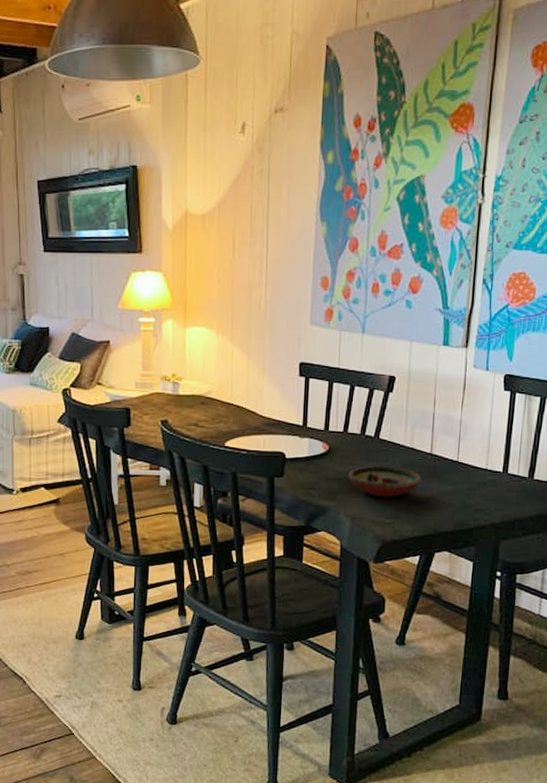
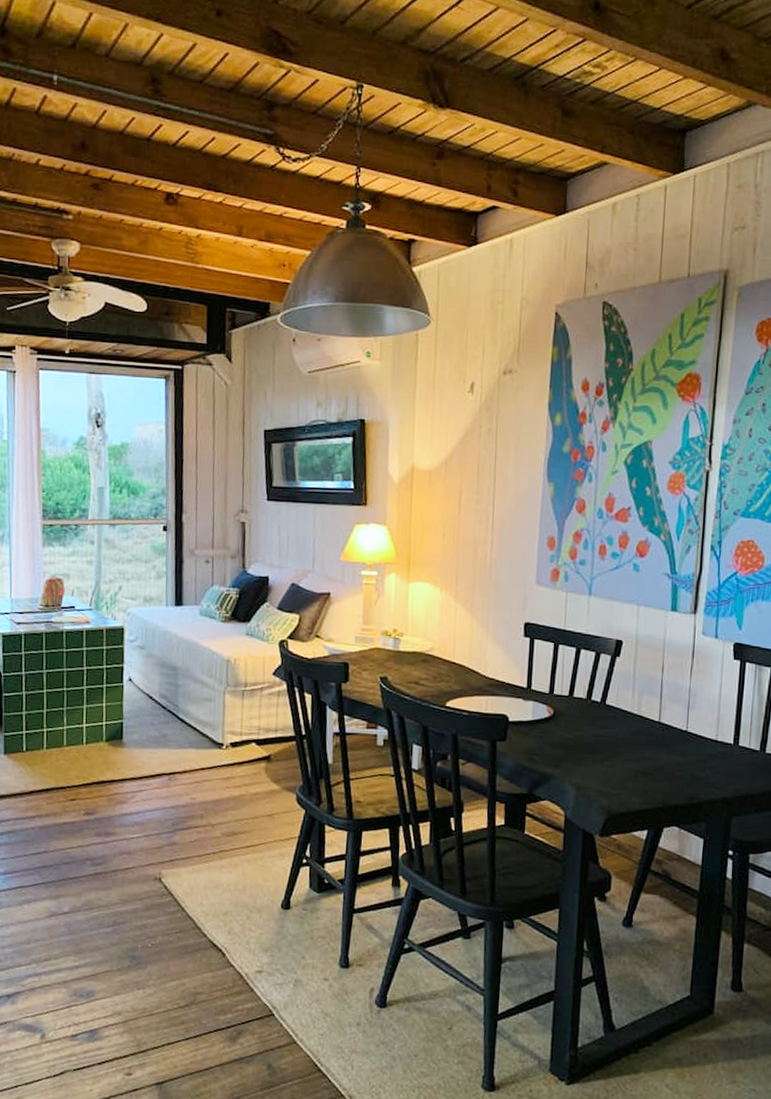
decorative bowl: present [348,466,421,498] -> none [574,733,649,767]

